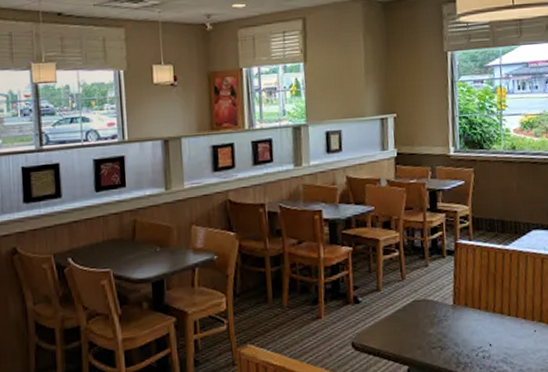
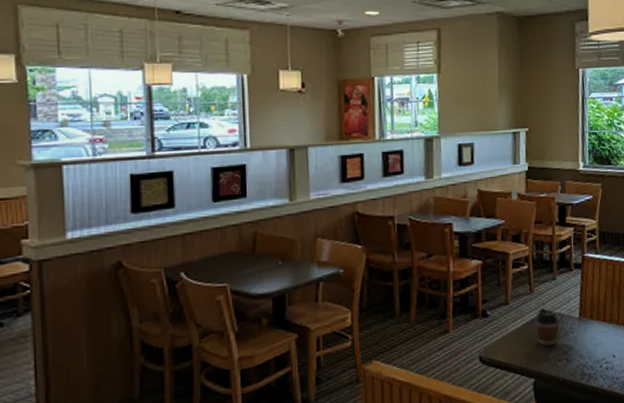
coffee cup: none [407,294,434,334] -> present [534,307,560,347]

